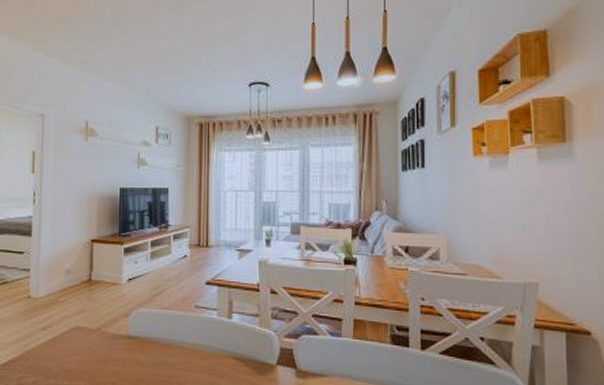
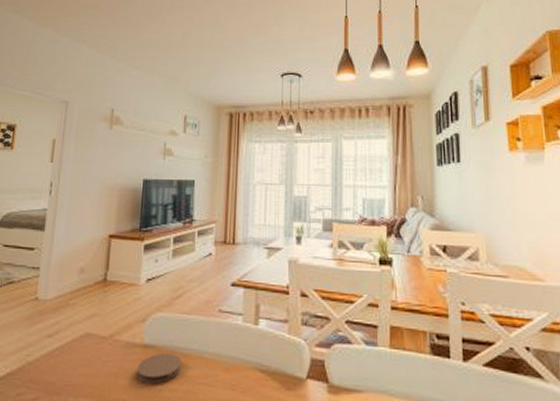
coaster: none [123,343,163,369] -> present [136,352,182,384]

